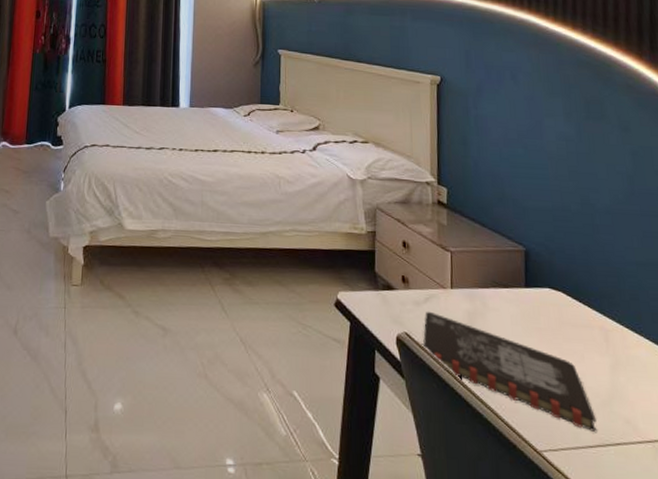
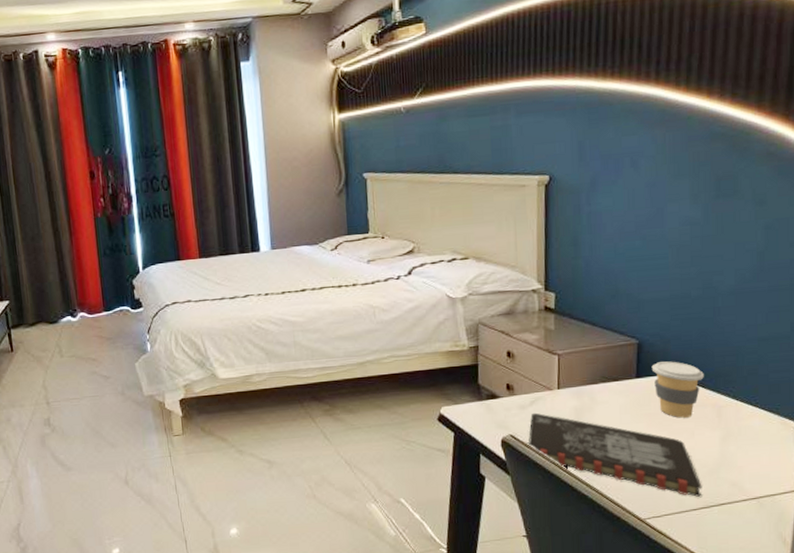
coffee cup: none [539,273,589,338] -> present [651,361,704,418]

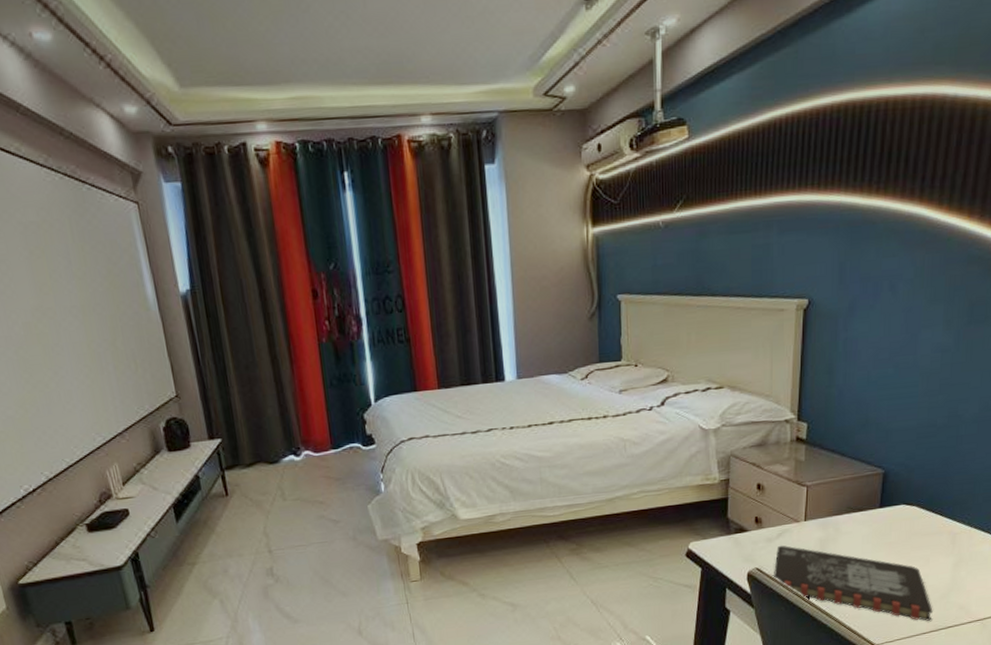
coffee cup: present [651,361,704,418] -> none [894,490,943,546]

